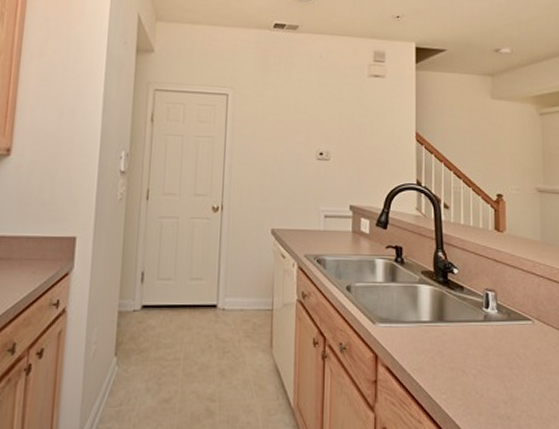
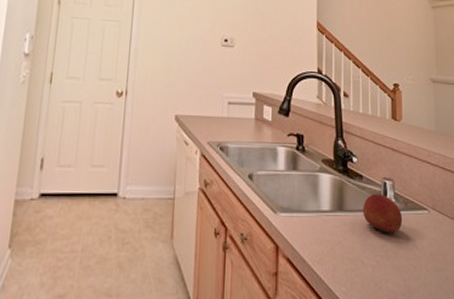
fruit: none [464,304,506,343] -> present [363,193,403,233]

